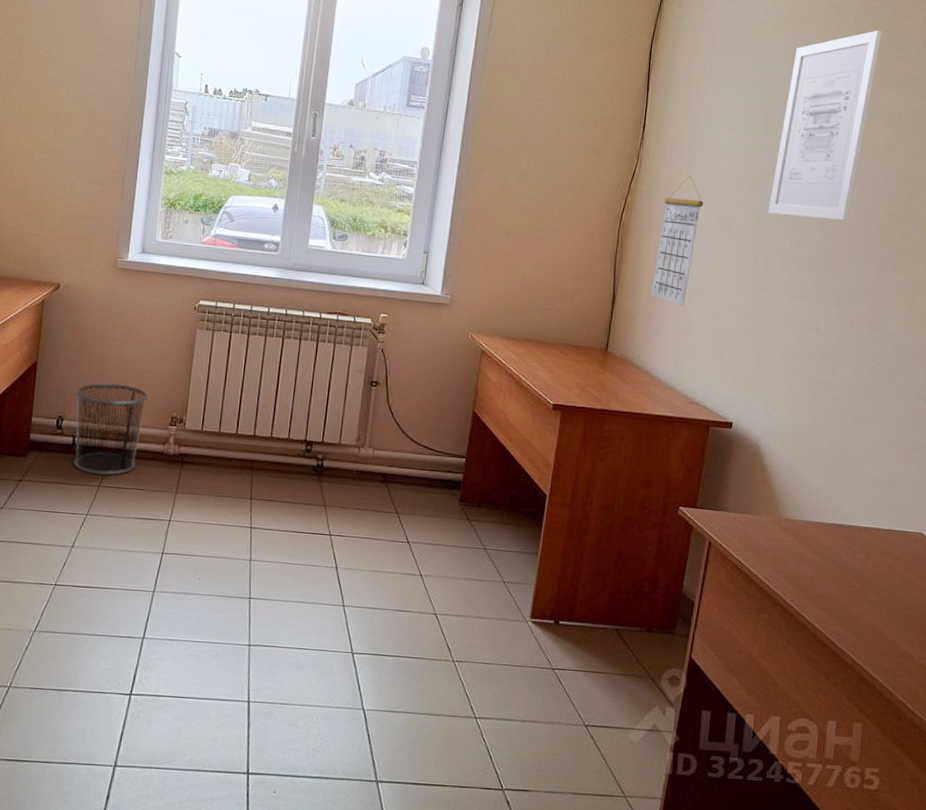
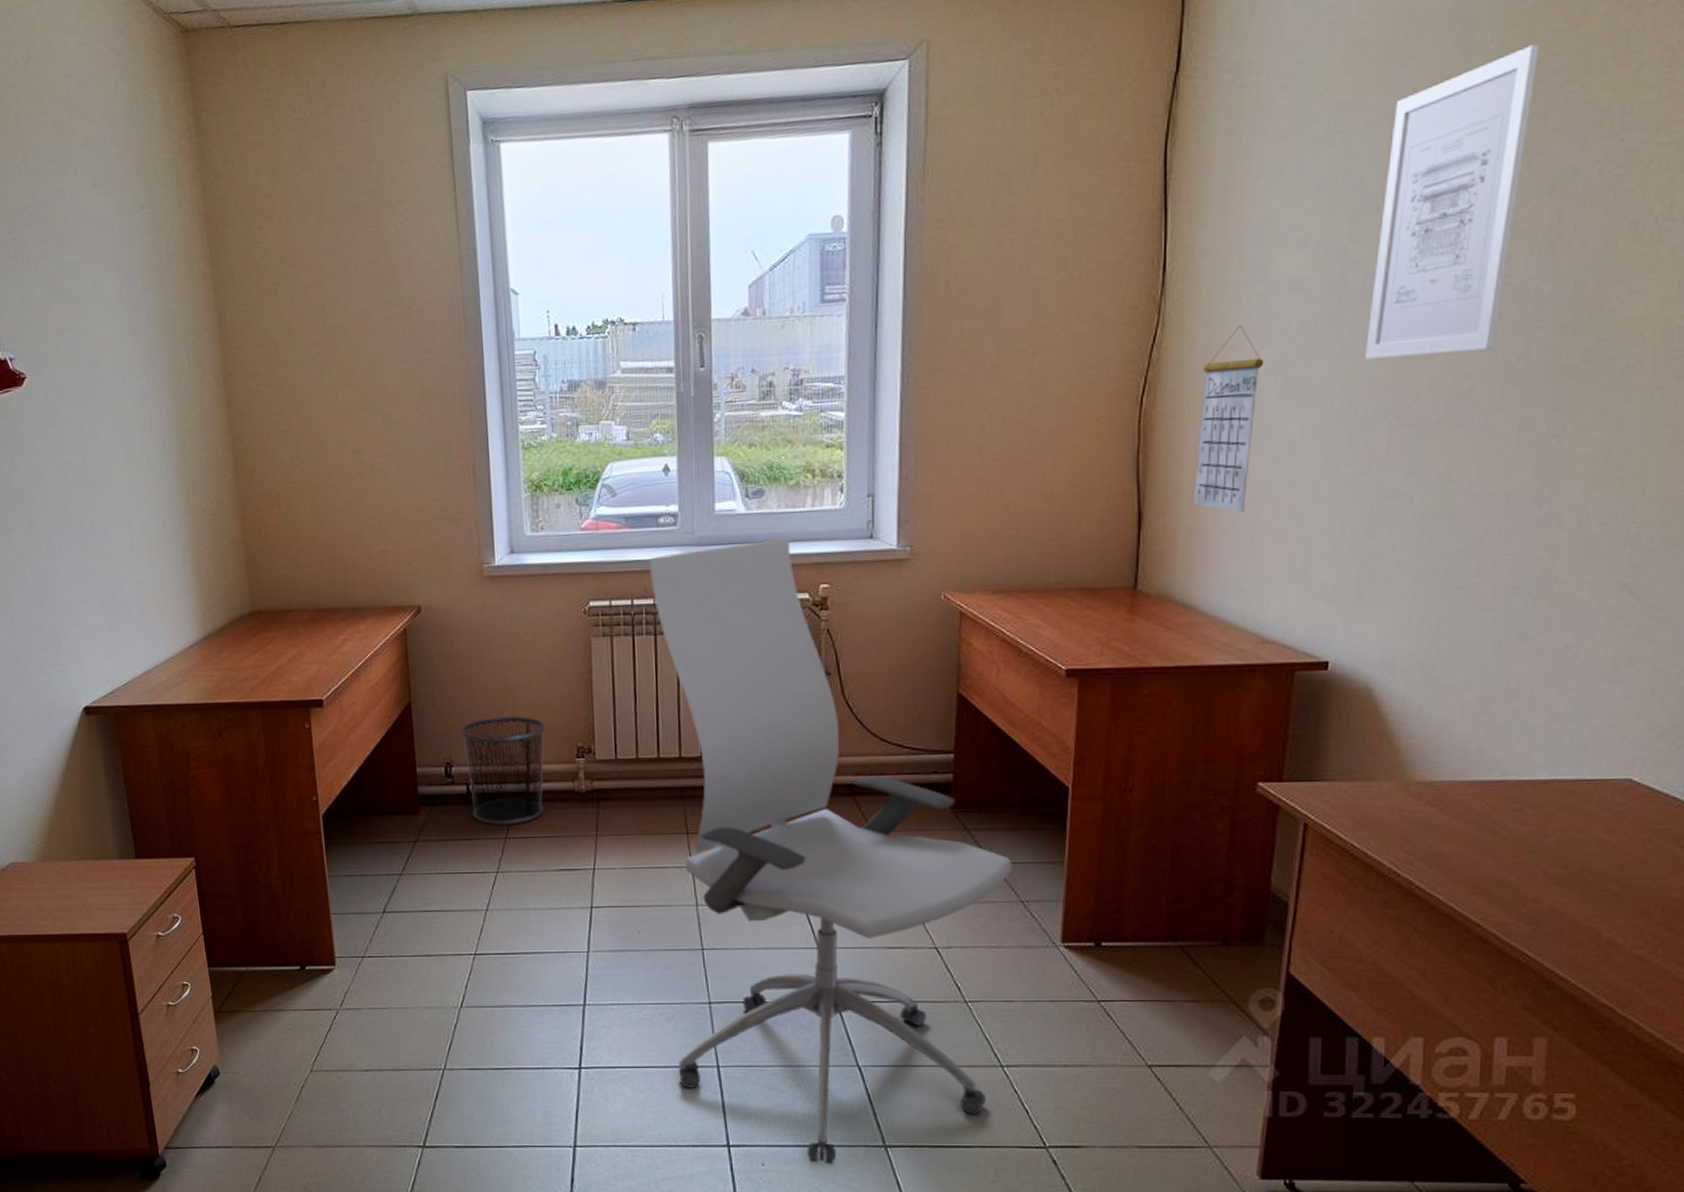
office chair: none [215,273,500,795] -> present [649,538,1012,1165]

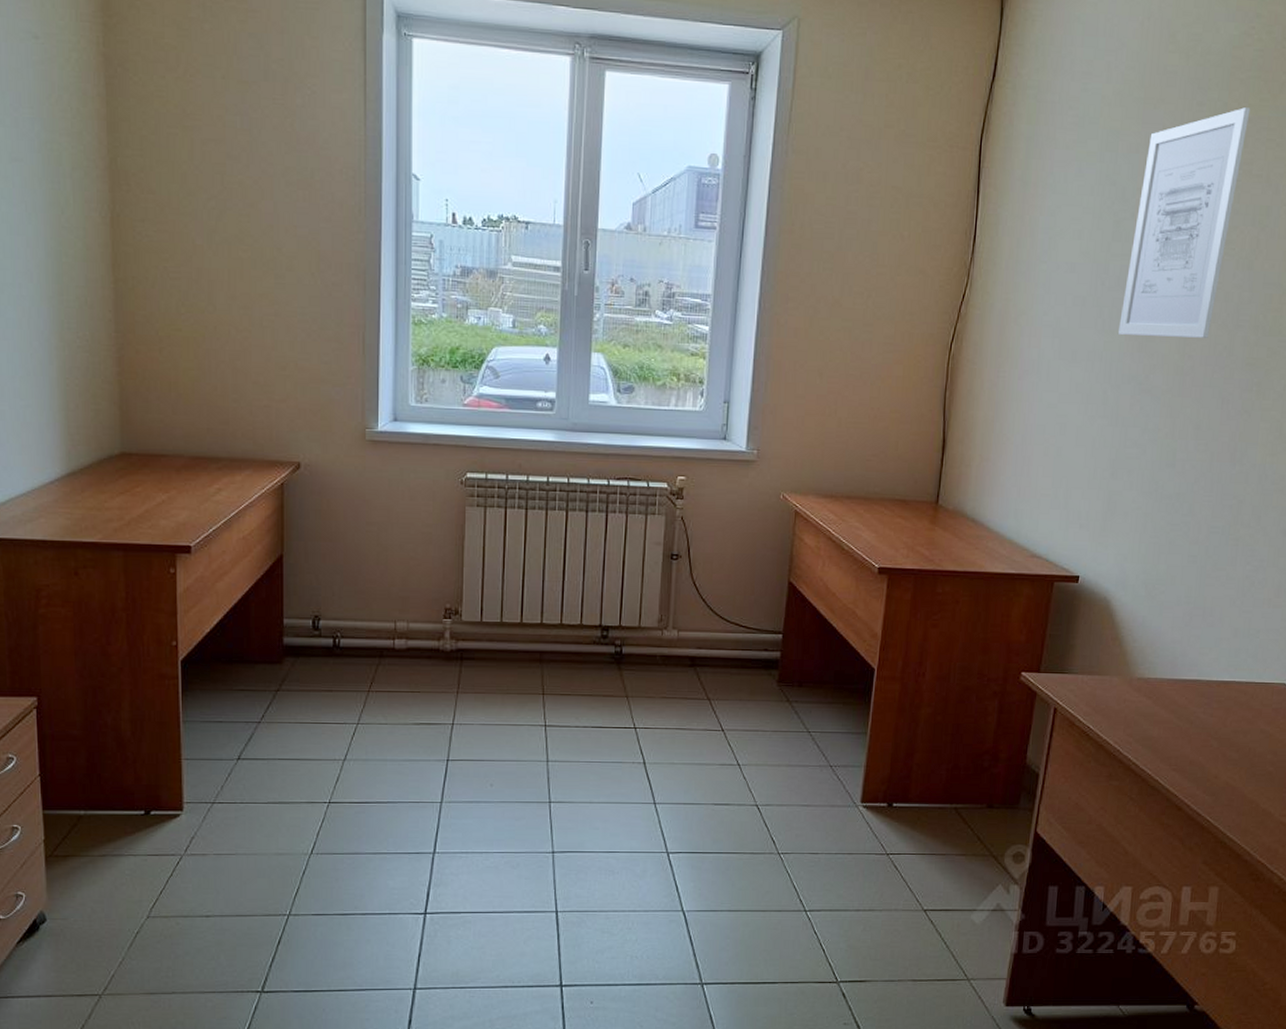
waste bin: present [460,716,547,825] -> none [331,574,417,679]
office chair: present [649,538,1012,1165] -> none [520,432,825,1002]
calendar: present [1193,325,1264,512] -> none [985,295,1045,448]

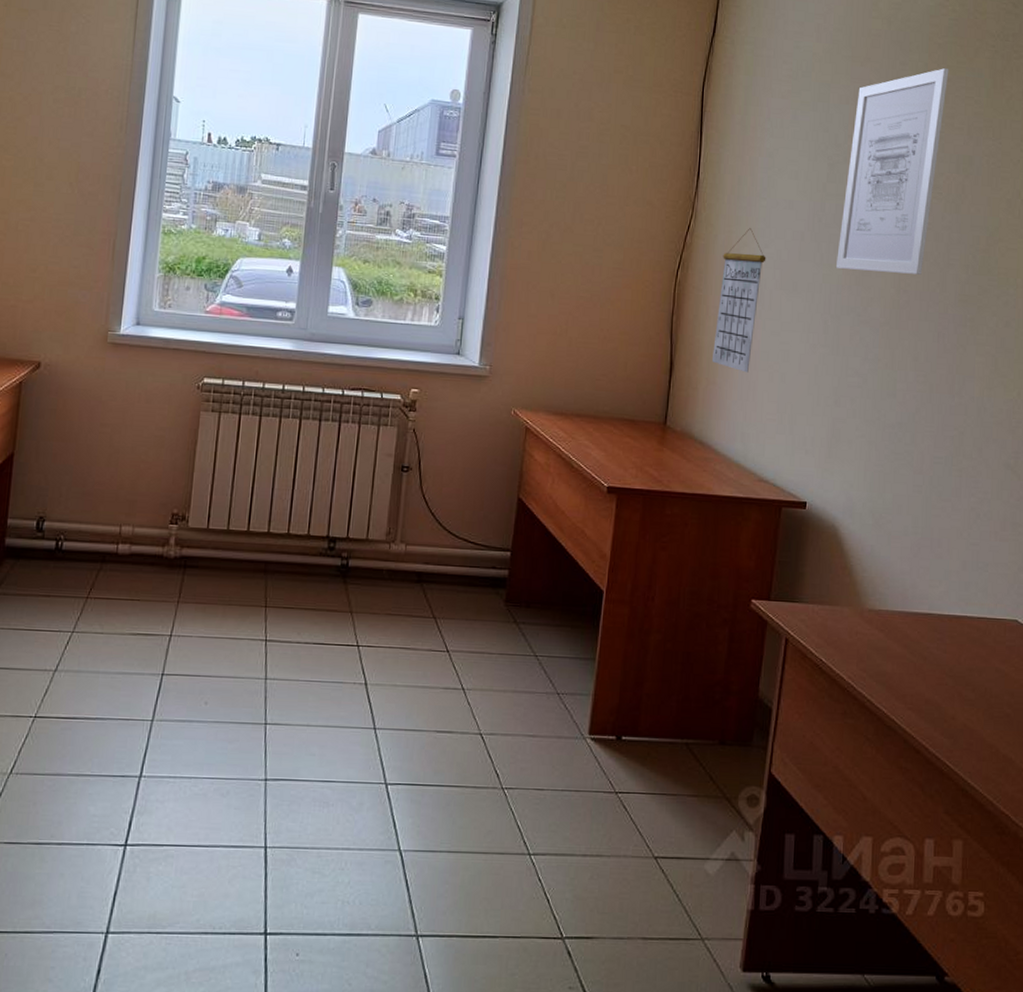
calendar: none [985,295,1045,448] -> present [711,228,766,373]

